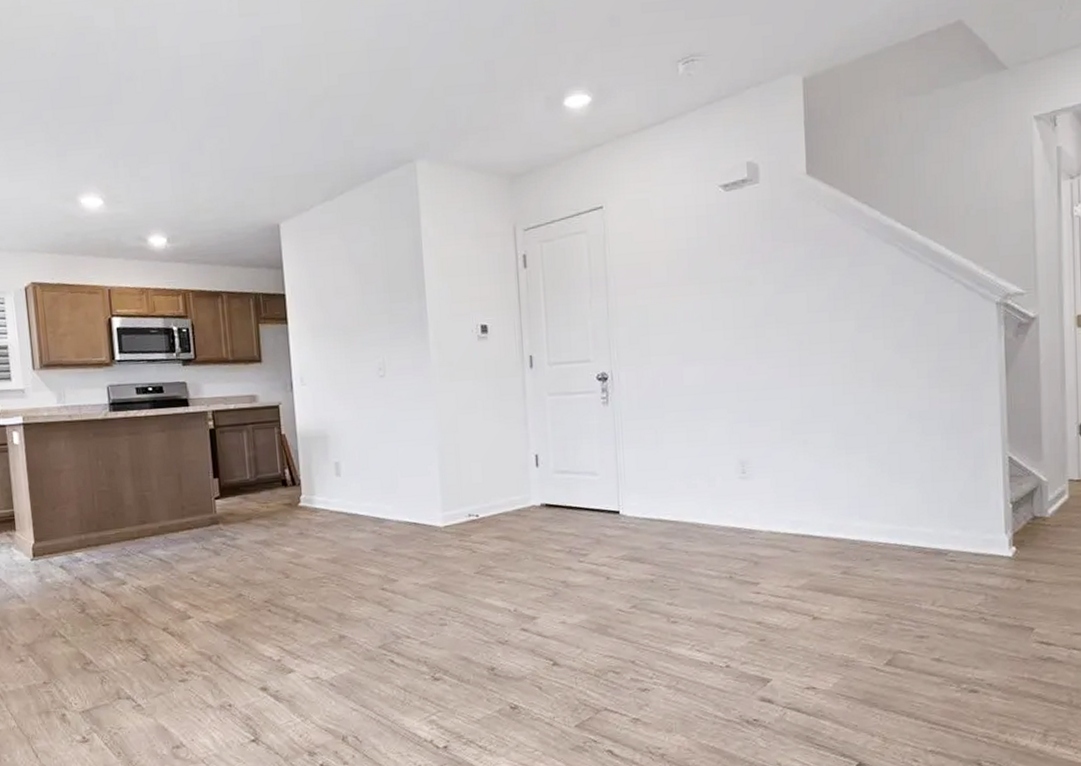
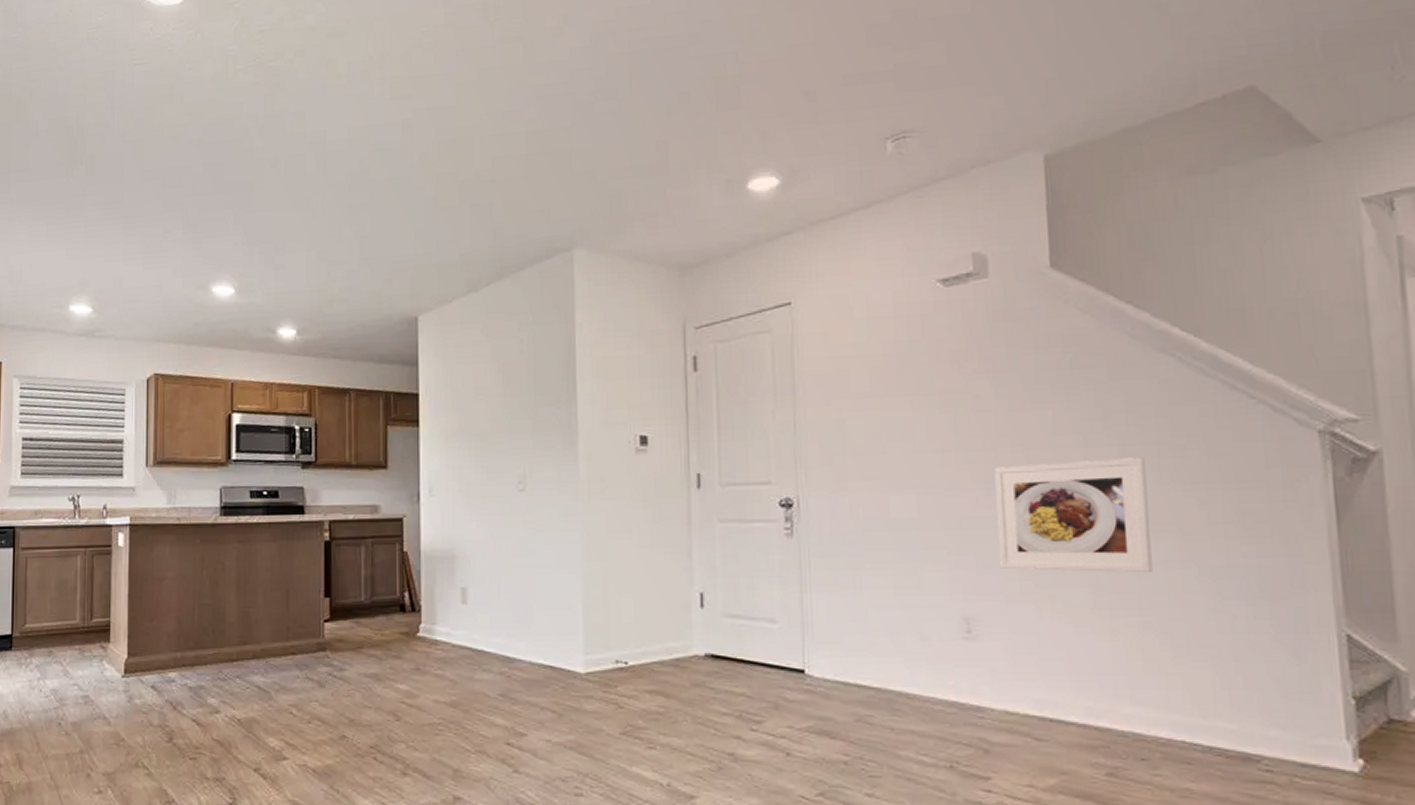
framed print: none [763,328,877,422] -> present [995,457,1153,572]

